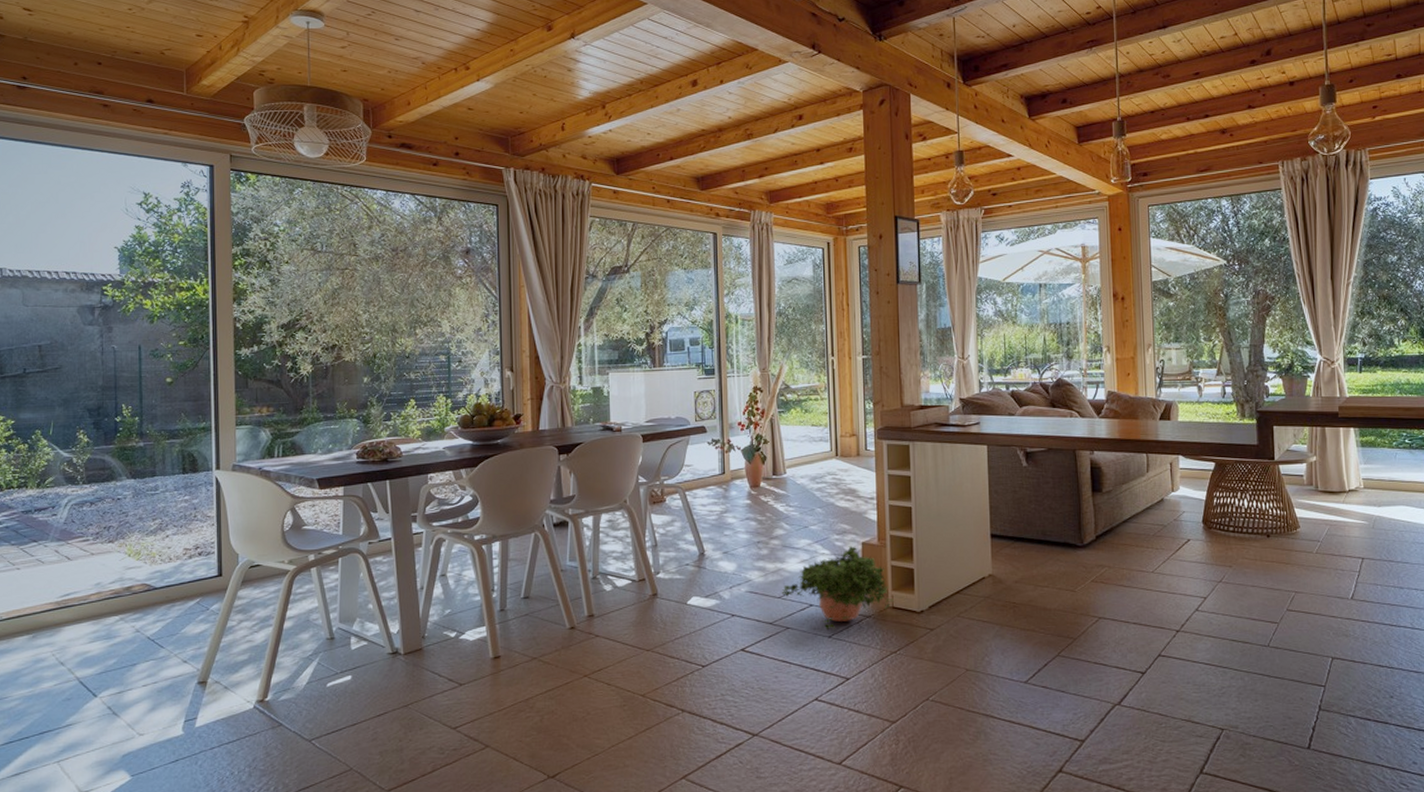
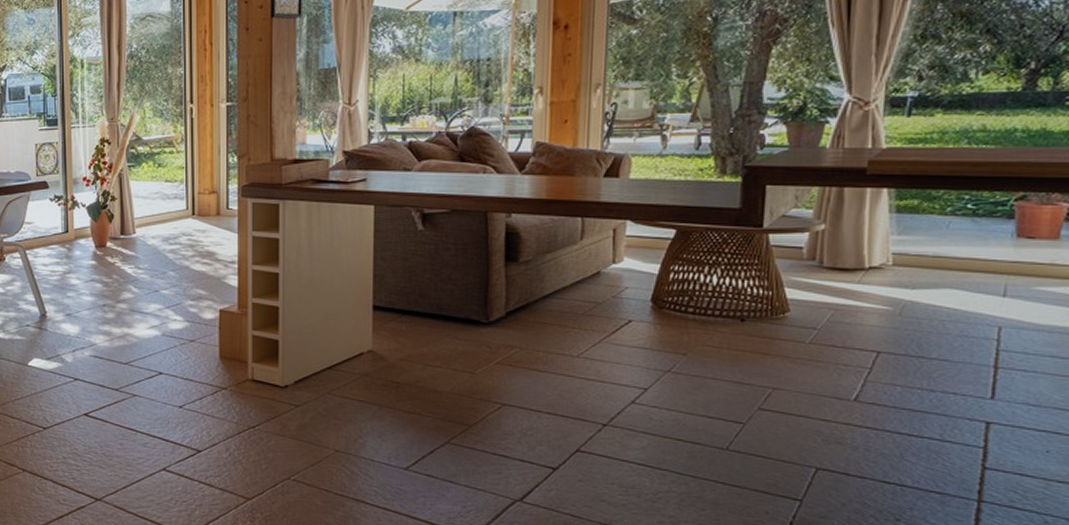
potted plant: present [781,546,894,631] -> none [128,313,254,400]

